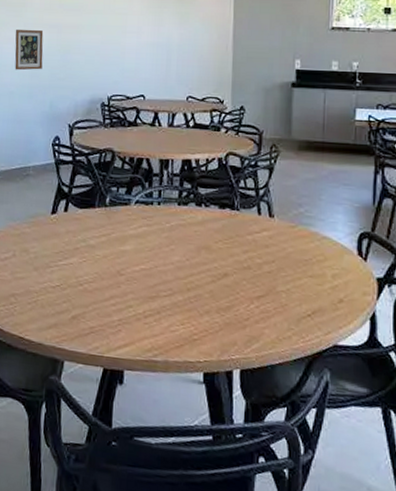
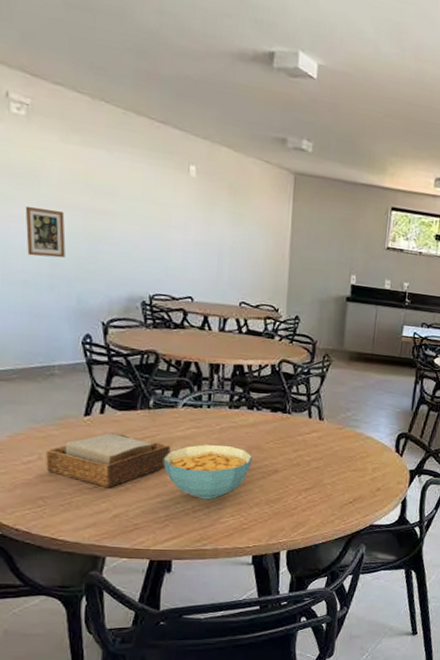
napkin holder: none [18,231,124,288] -> present [46,433,171,488]
cereal bowl: none [117,243,201,304] -> present [163,444,252,500]

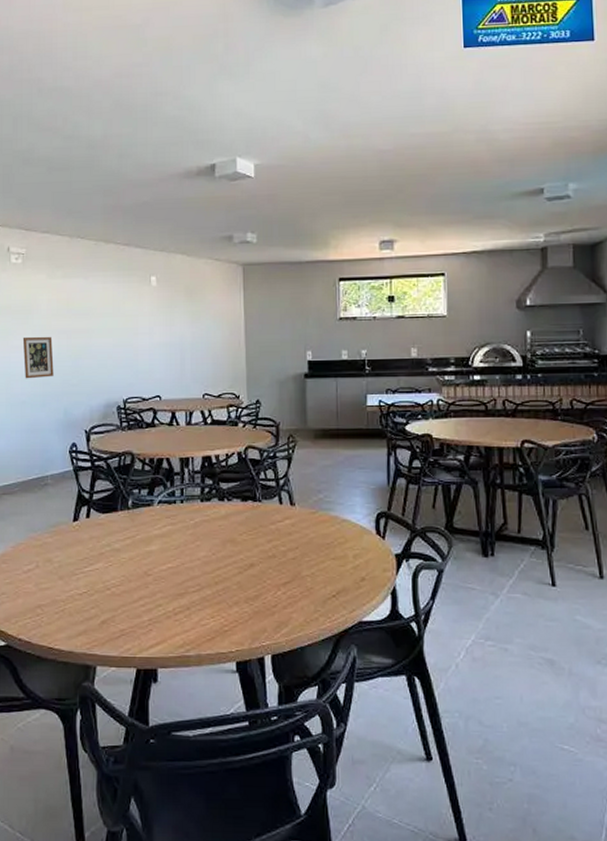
napkin holder: present [46,433,171,488] -> none [43,536,150,593]
cereal bowl: present [163,444,252,500] -> none [143,540,227,601]

